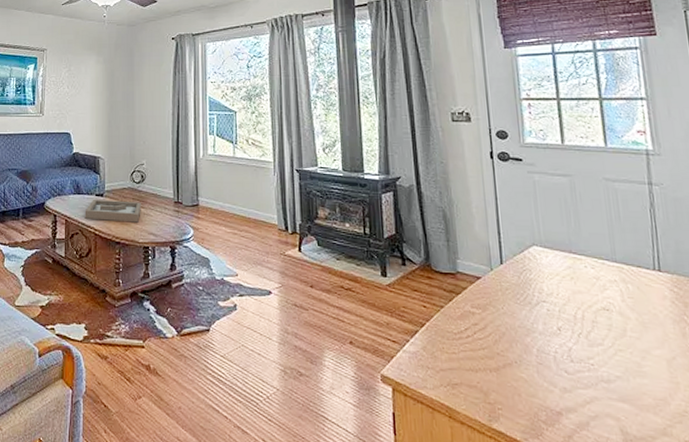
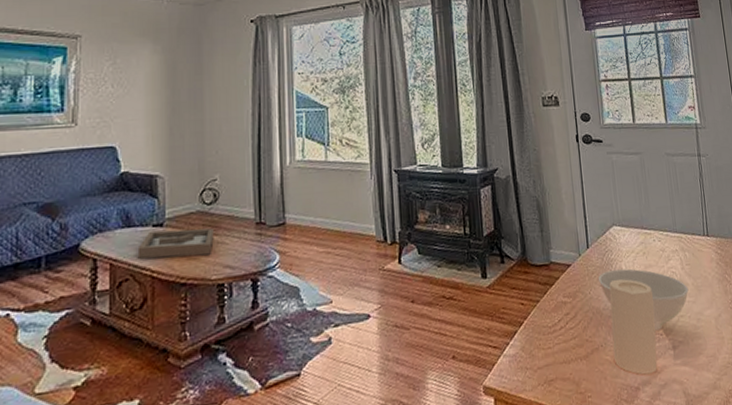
bowl: none [513,290,631,360] -> present [598,268,689,331]
candle: none [527,300,587,402] -> present [609,279,658,375]

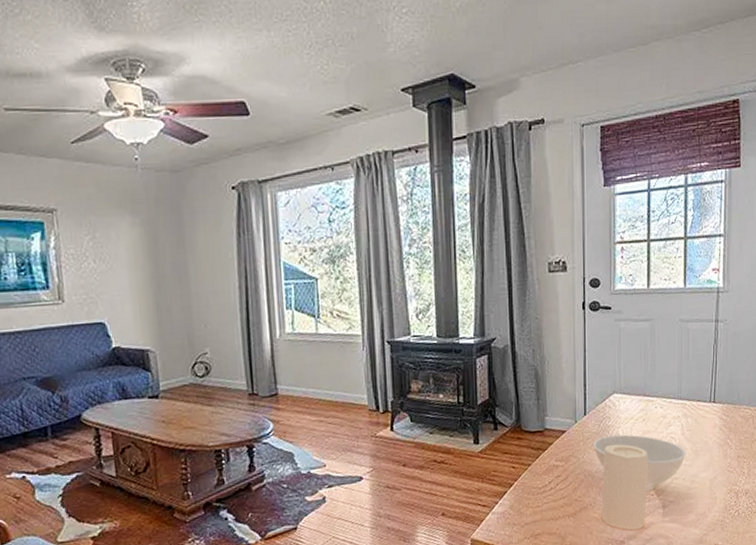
decorative tray: present [137,228,214,259] -> none [136,399,209,428]

